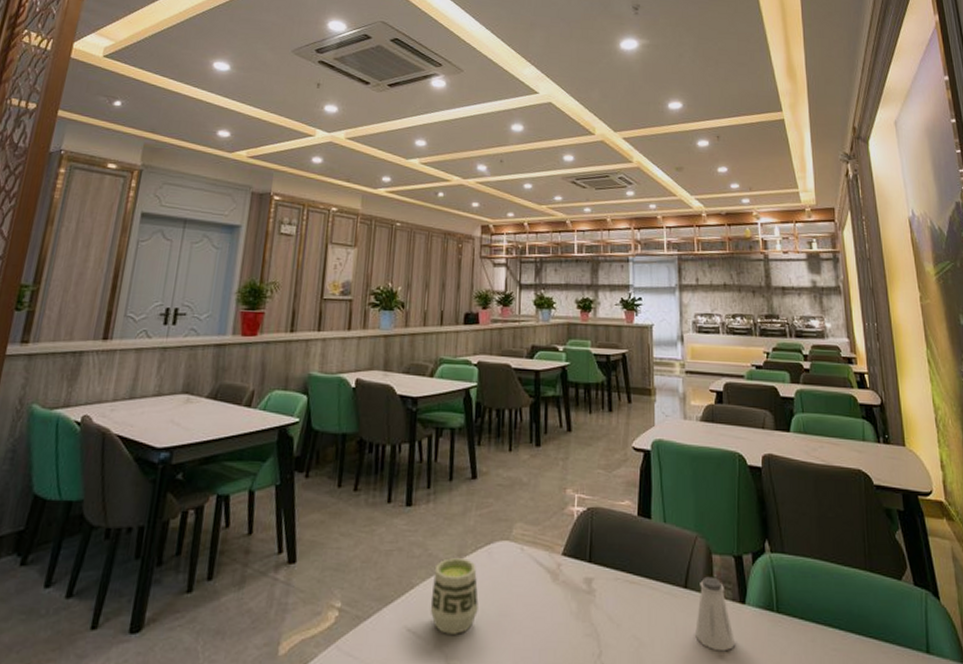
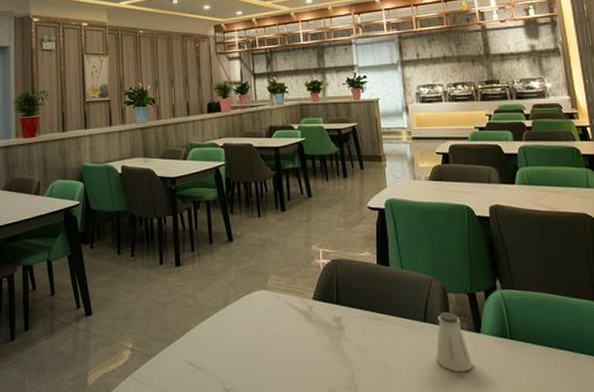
cup: present [430,558,479,634] -> none [204,306,245,365]

